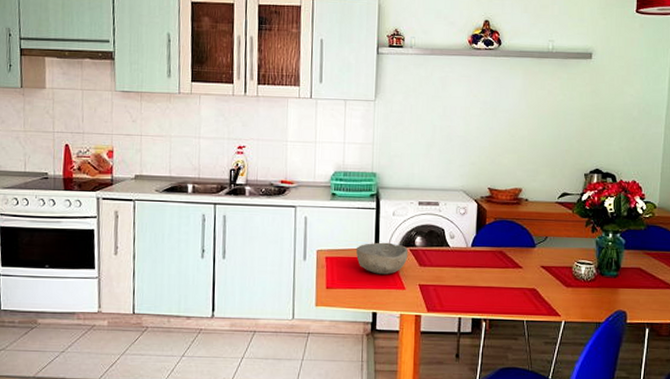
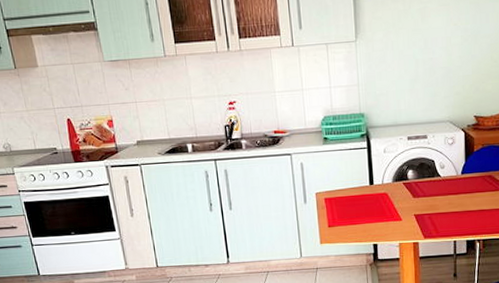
bowl: present [356,242,408,275] -> none [353,178,402,209]

